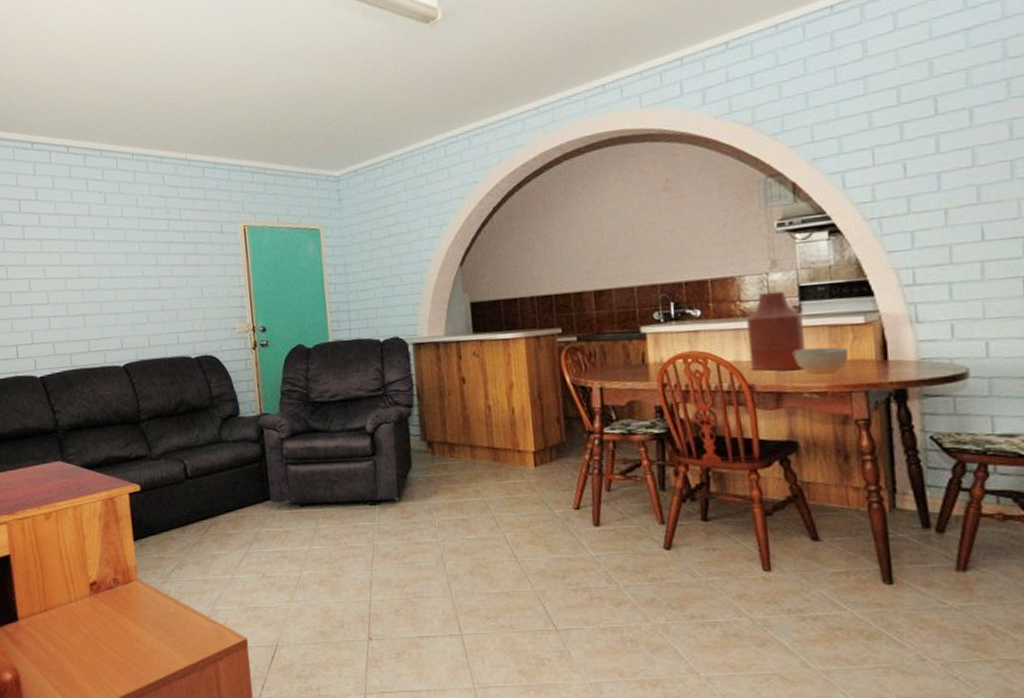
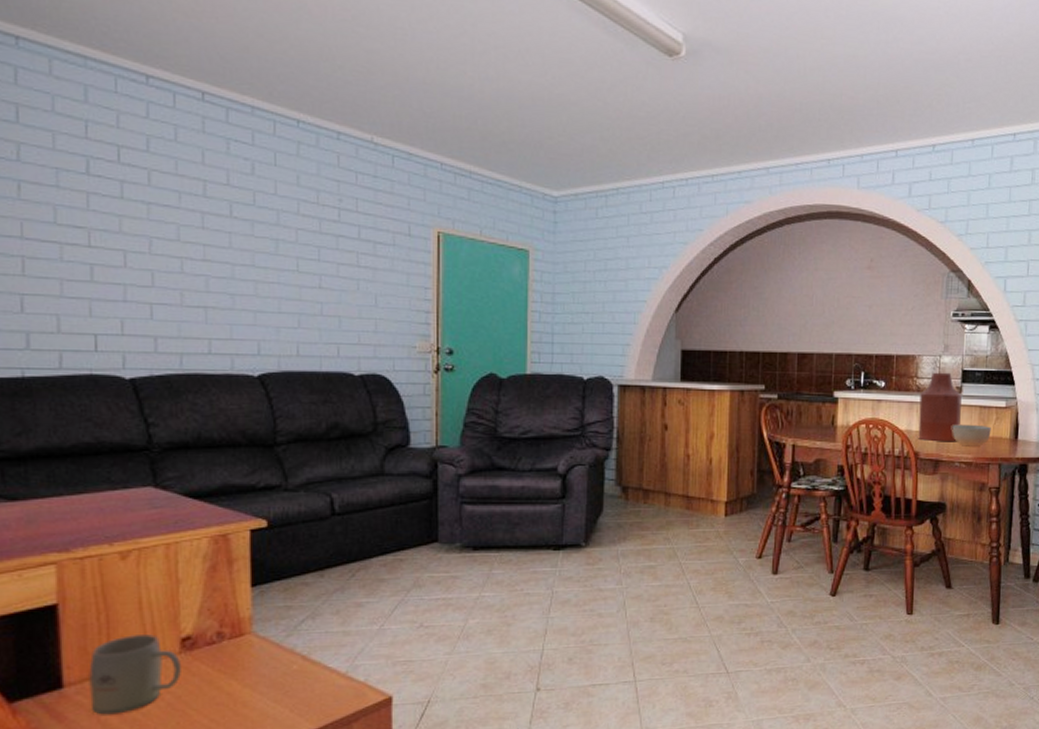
mug: none [33,580,93,643] -> present [87,634,182,715]

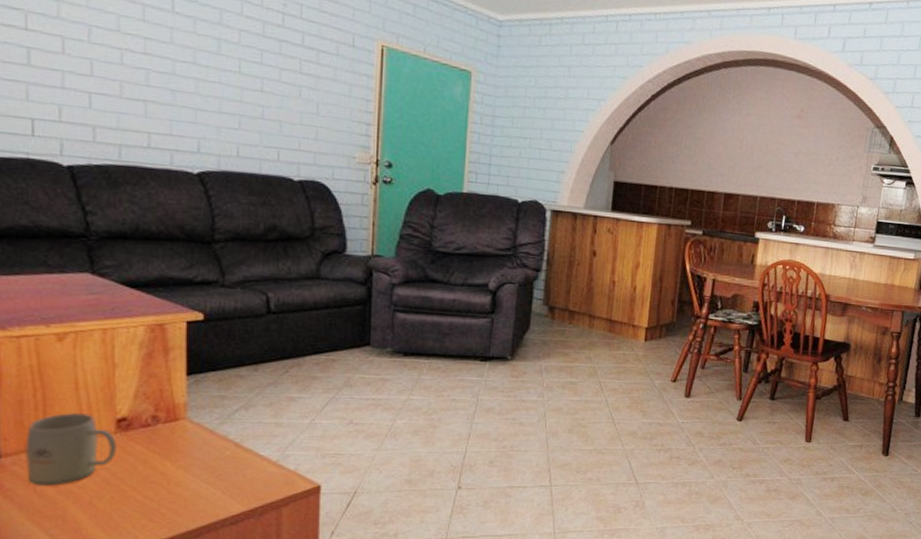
vase: present [918,372,962,442] -> none [830,221,874,288]
bowl: present [952,424,992,448] -> none [862,271,899,295]

